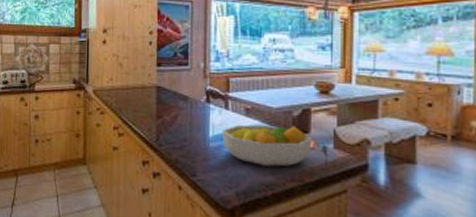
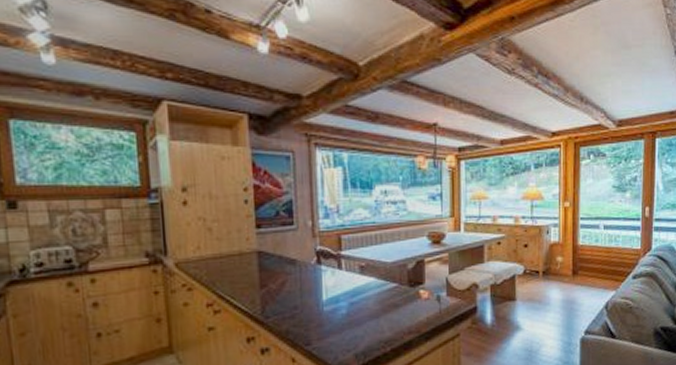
fruit bowl: present [221,124,313,167] -> none [336,278,427,323]

